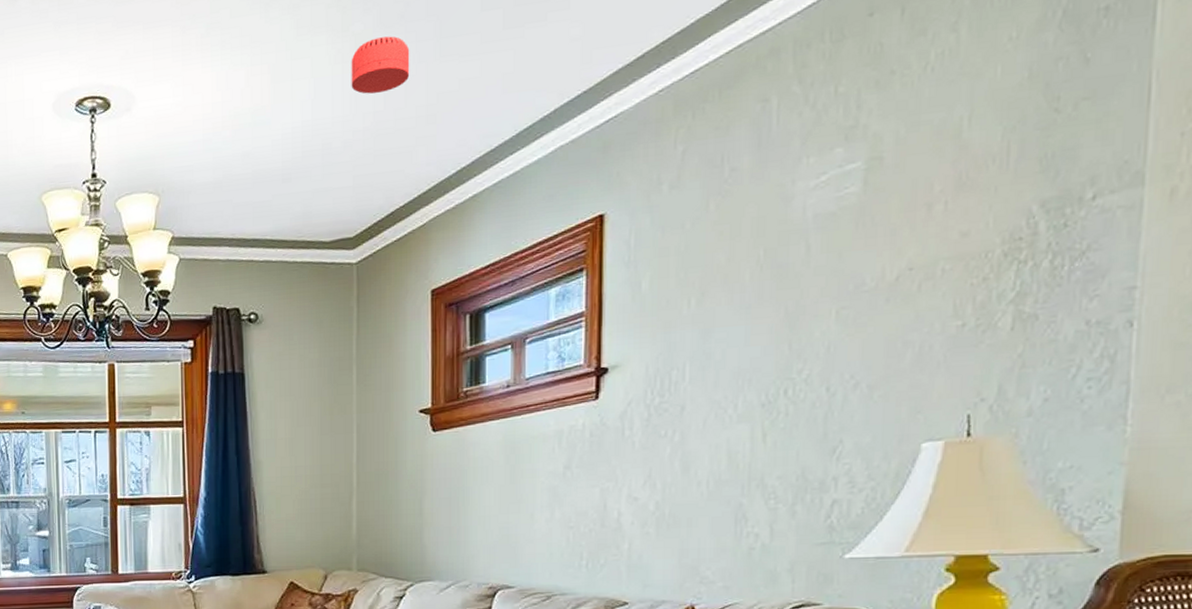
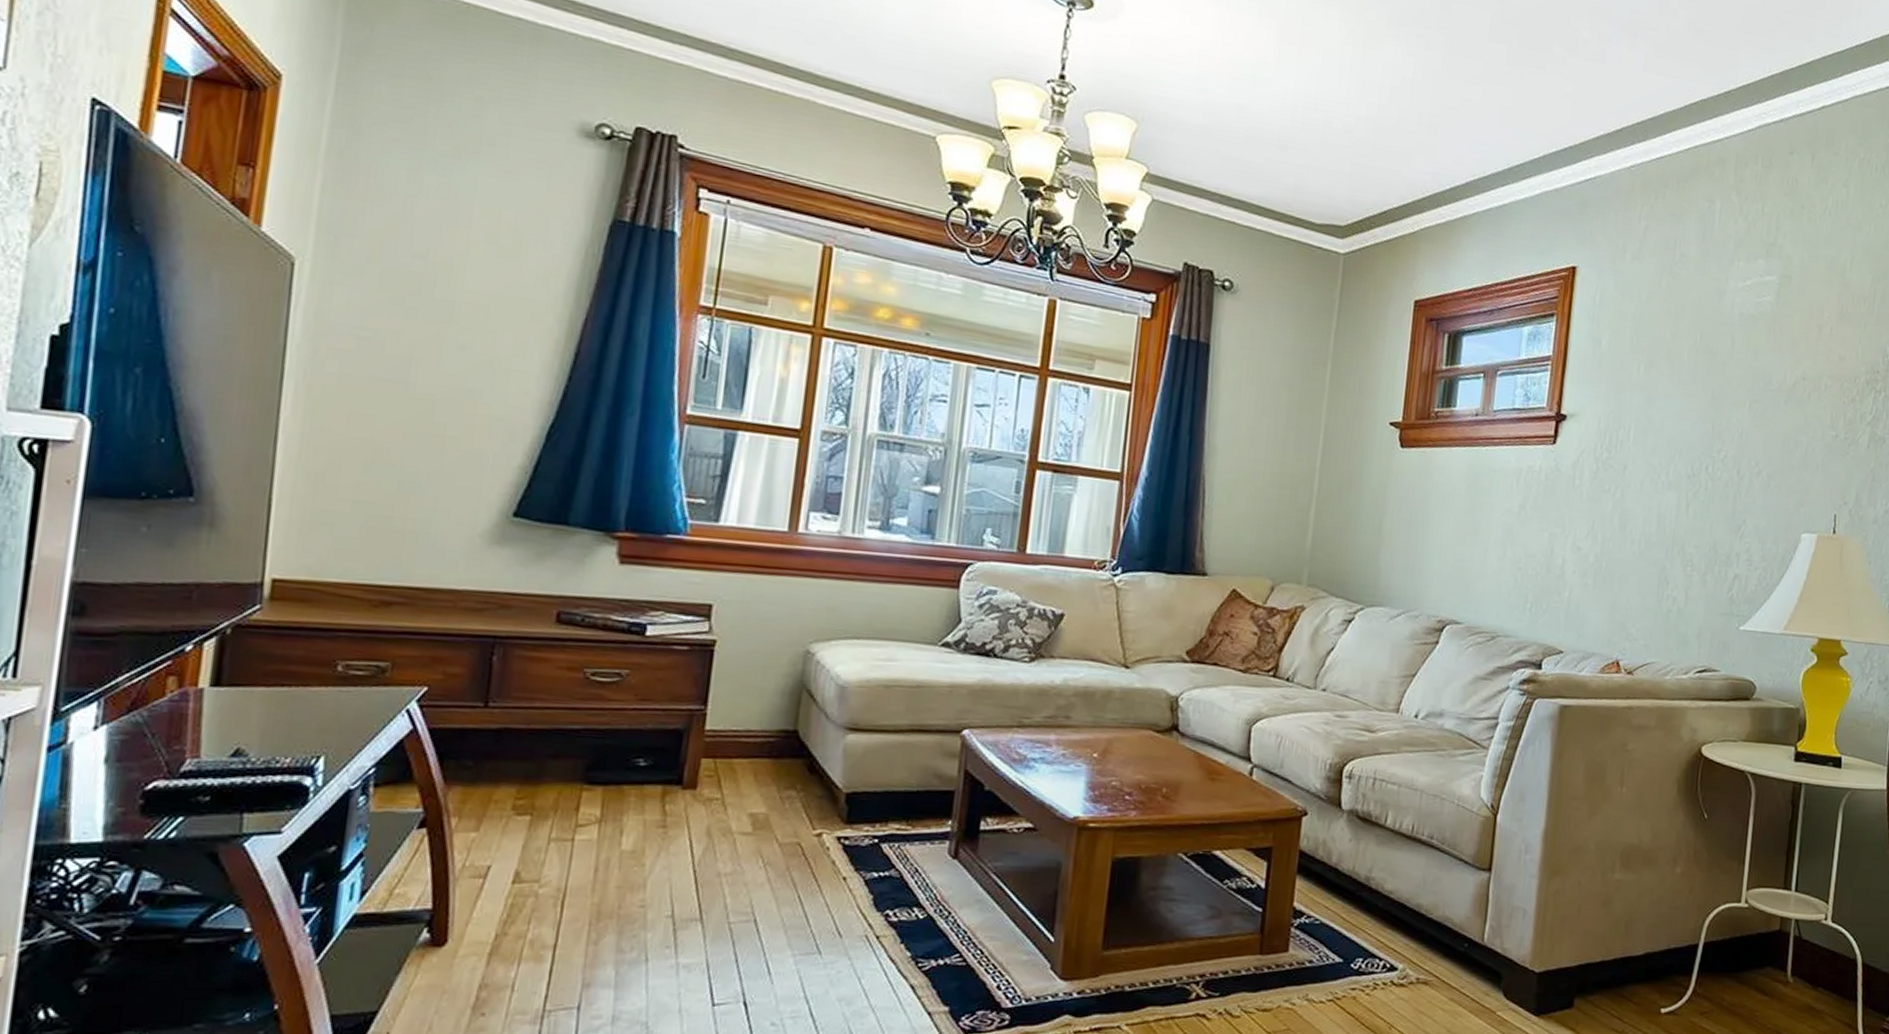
smoke detector: present [351,36,410,94] -> none [1359,31,1420,88]

